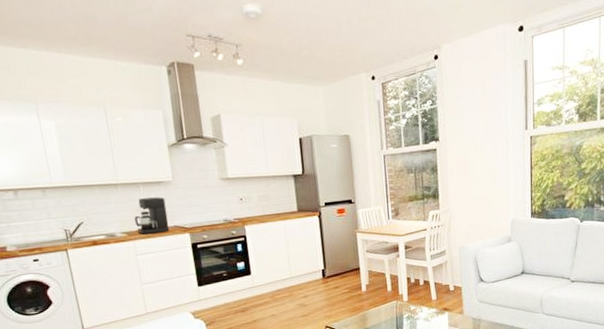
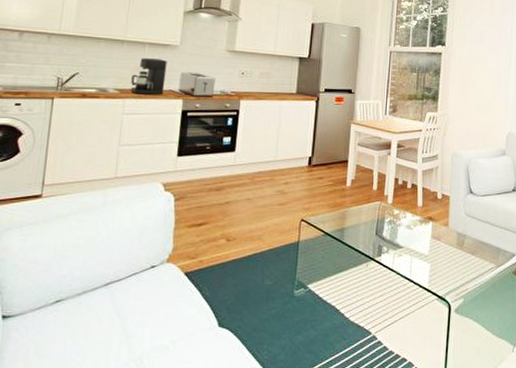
toaster: none [180,205,218,230] -> present [178,72,216,98]

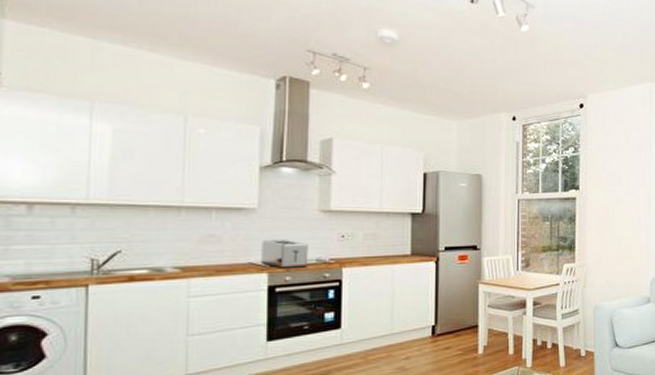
coffee maker: present [130,58,167,95] -> none [196,226,243,273]

